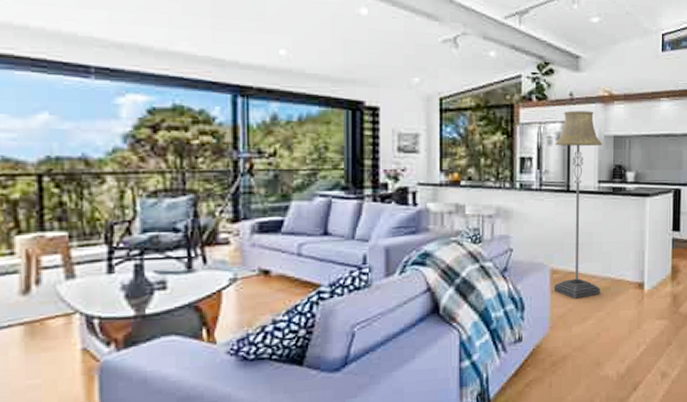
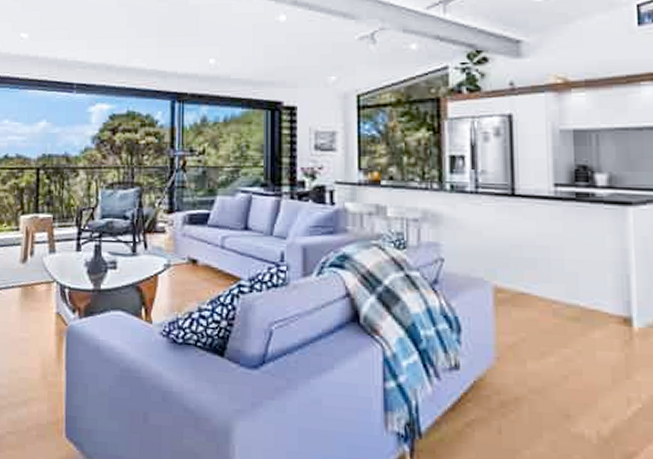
floor lamp: present [553,110,603,299] -> none [493,102,565,327]

